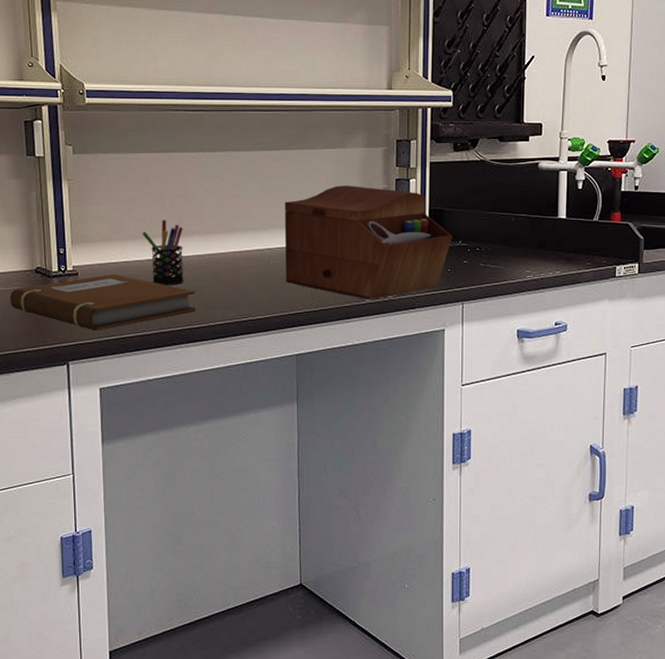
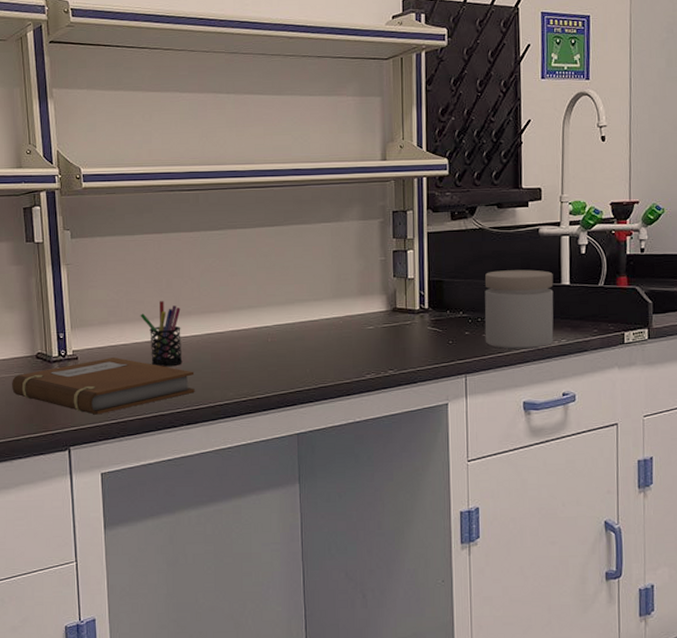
sewing box: present [284,186,453,300] -> none [281,259,453,376]
jar: none [482,202,550,279] -> present [484,269,554,349]

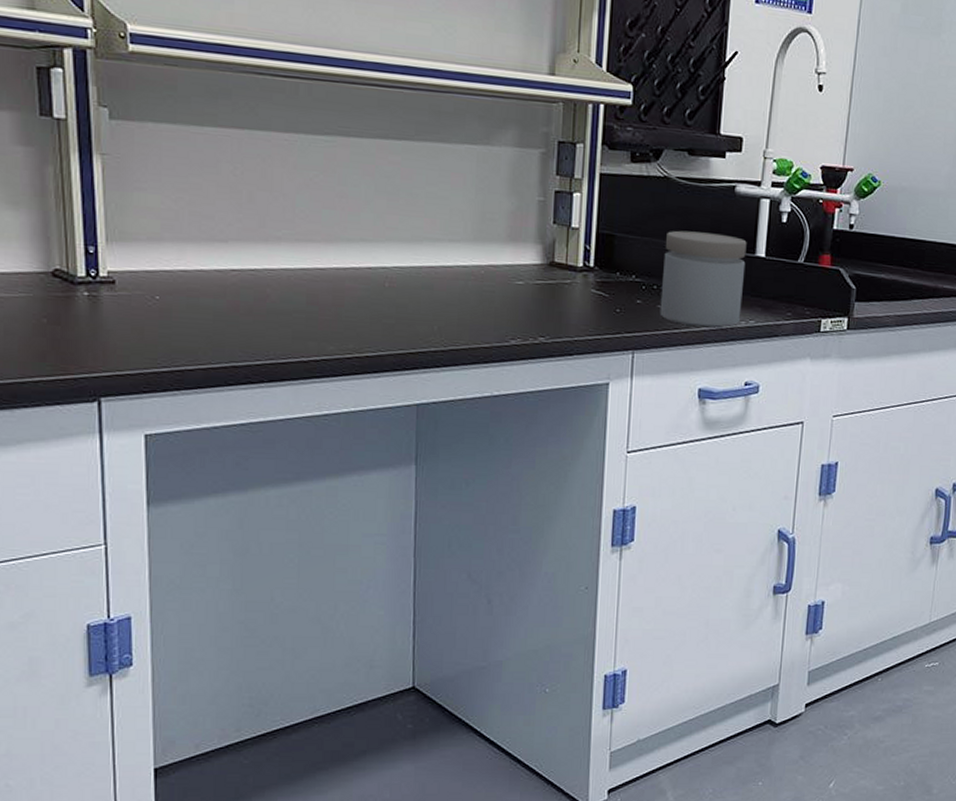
notebook: present [12,357,195,415] -> none [14,286,283,359]
pen holder: present [140,301,183,367] -> none [208,219,267,306]

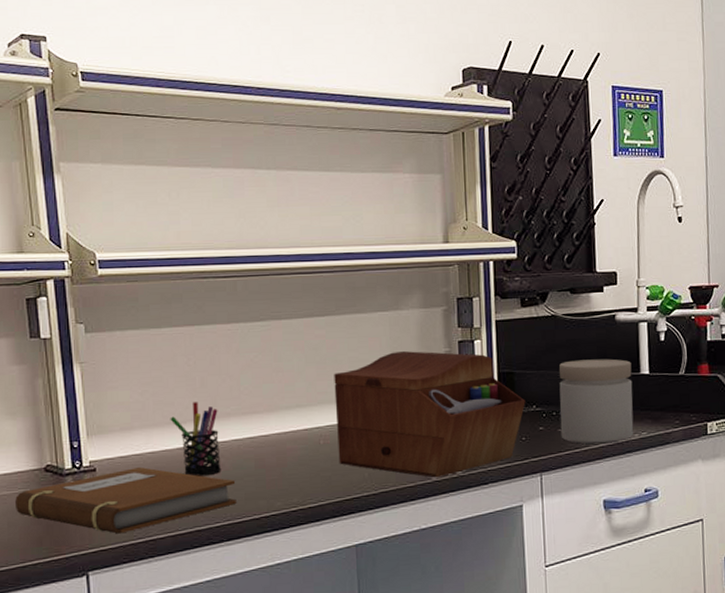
notebook: none [14,286,283,359] -> present [15,467,236,534]
pen holder: none [208,219,267,306] -> present [170,402,222,477]
sewing box: none [405,193,625,342] -> present [334,351,526,478]

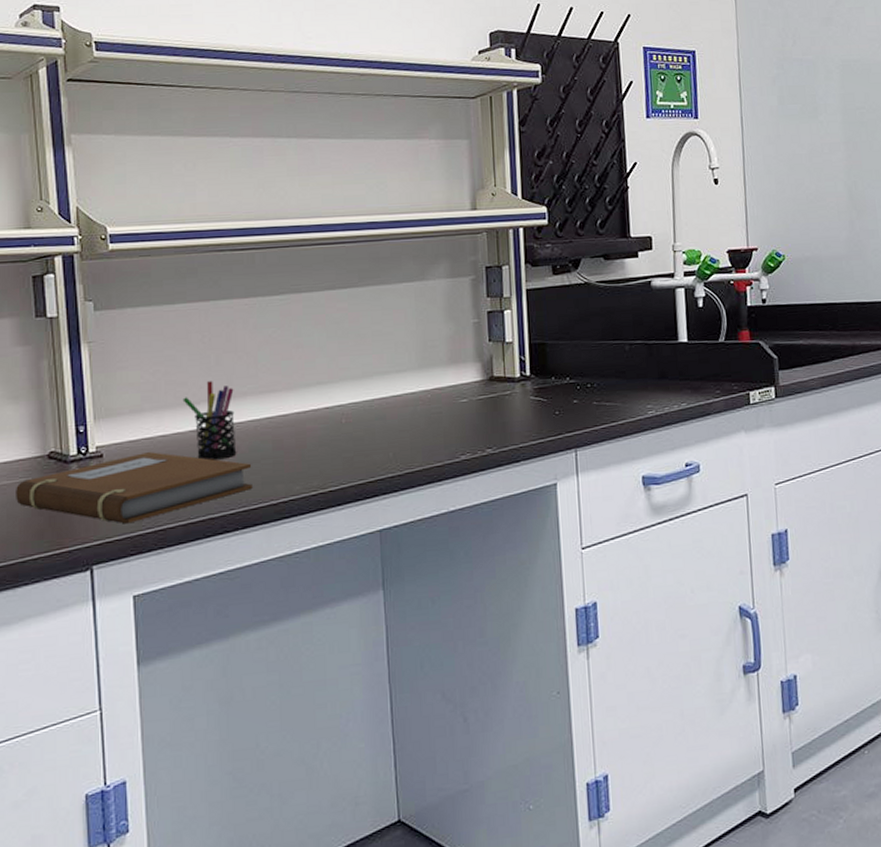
sewing box: present [334,351,526,478] -> none [356,323,559,457]
jar: present [559,359,634,444] -> none [593,327,673,417]

